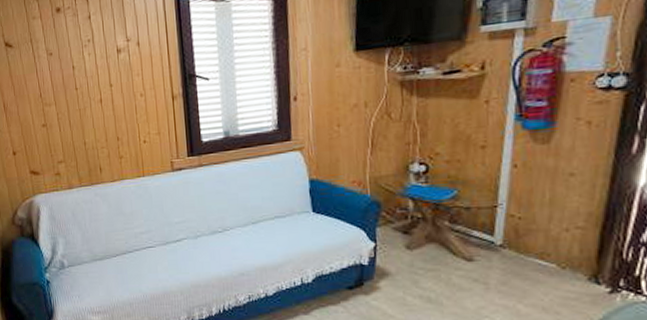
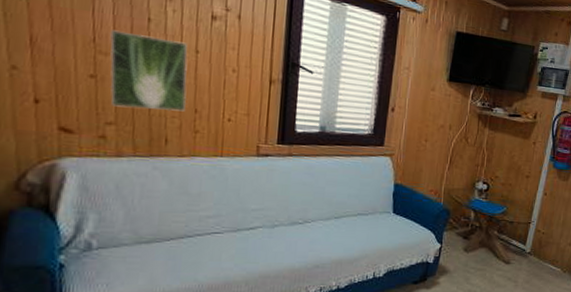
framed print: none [50,79,111,147] -> present [109,29,188,112]

